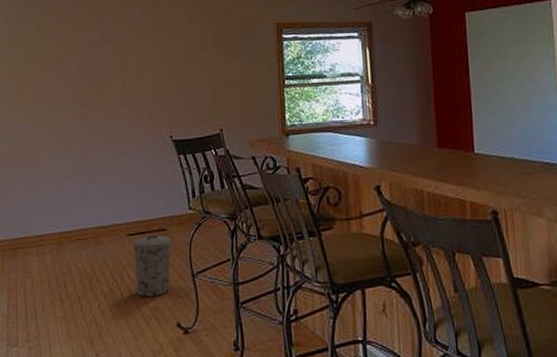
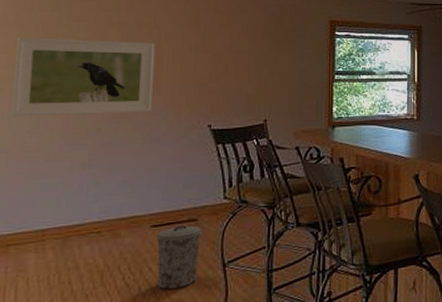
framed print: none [11,57,121,131] -> present [11,37,154,116]

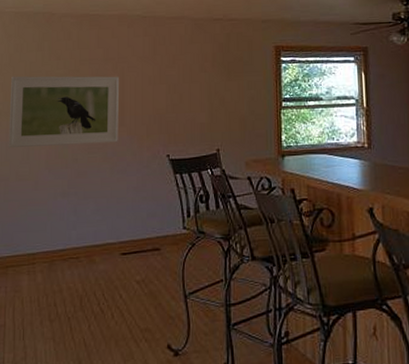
trash can: present [157,225,201,290] -> none [126,254,164,318]

